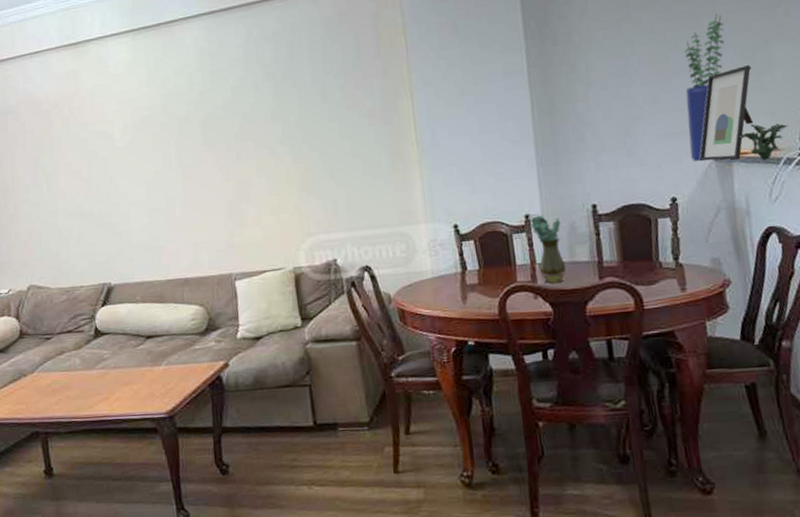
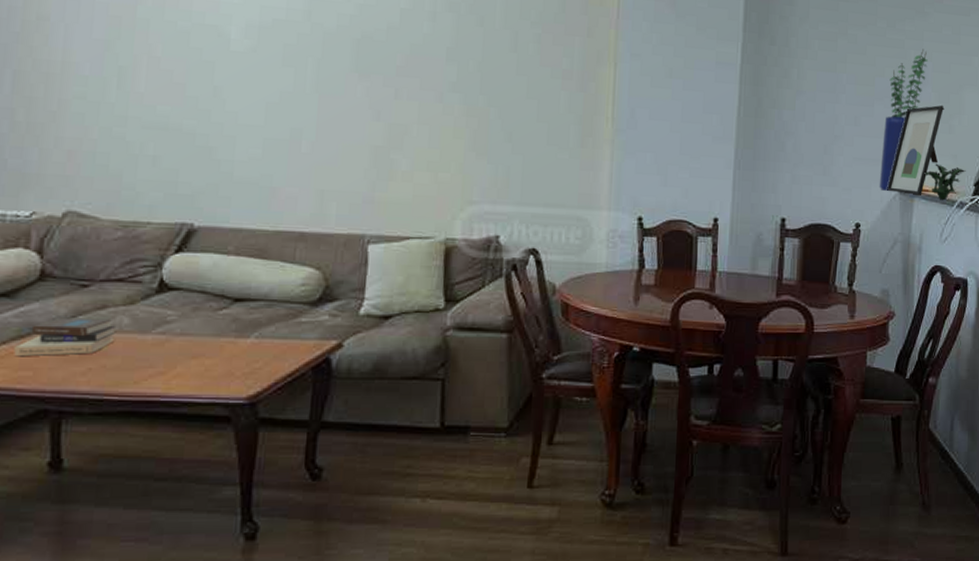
books: none [12,361,73,395] -> present [14,317,117,357]
vase: present [528,212,567,283] -> none [717,216,748,294]

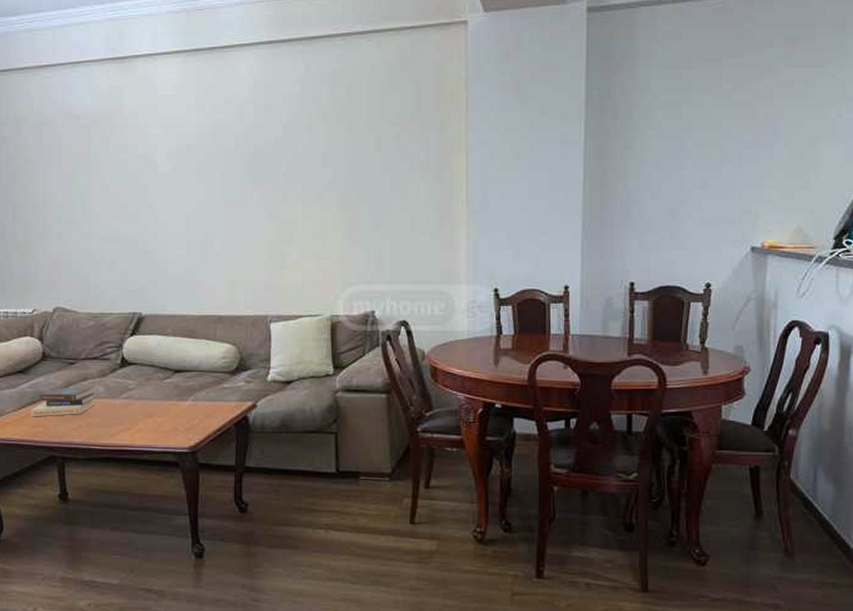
vase: present [879,49,928,192] -> none [729,106,779,251]
picture frame: present [887,105,945,195] -> none [738,160,799,252]
succulent plant: present [923,163,966,201] -> none [777,220,824,256]

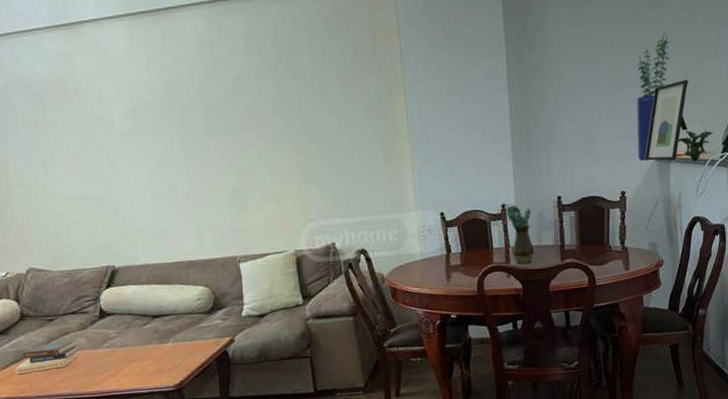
vase: none [568,284,598,355] -> present [504,202,535,264]
vase: none [729,106,779,251] -> present [636,33,670,162]
picture frame: none [738,160,799,252] -> present [645,79,689,161]
succulent plant: none [777,220,824,256] -> present [675,130,714,161]

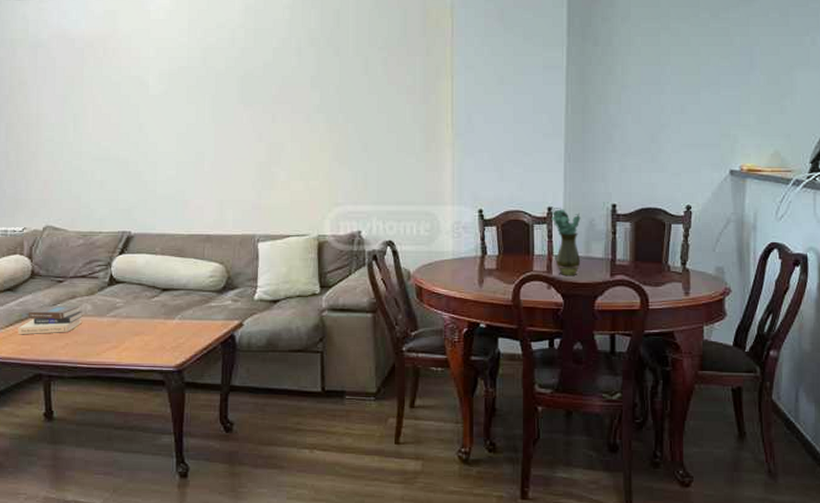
vase: present [636,33,670,162] -> none [708,34,755,174]
picture frame: present [645,79,689,161] -> none [717,86,775,176]
succulent plant: present [675,130,714,161] -> none [755,144,801,179]

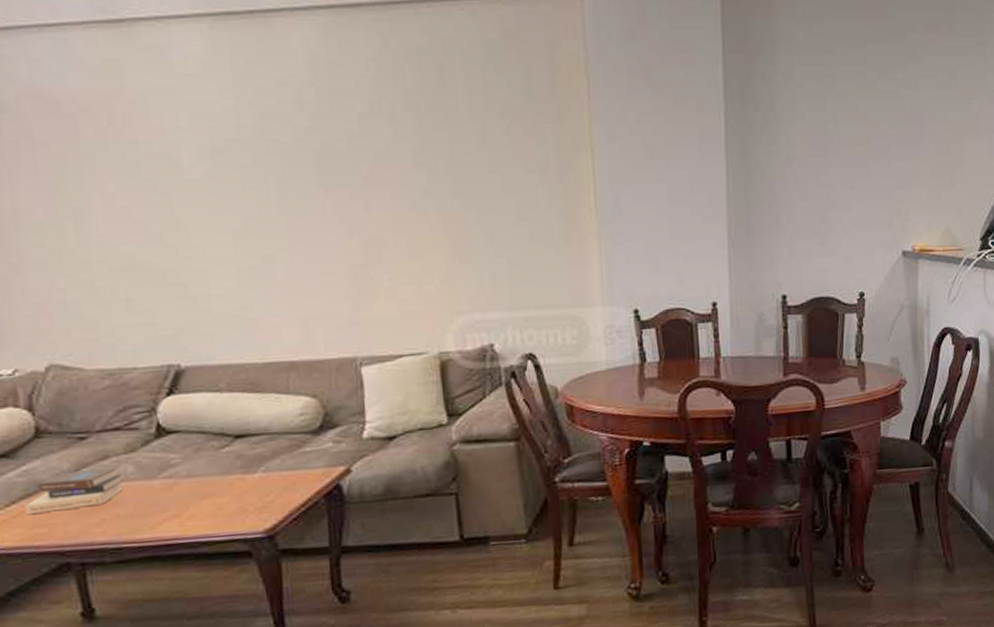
vase: present [551,205,581,275] -> none [716,300,752,379]

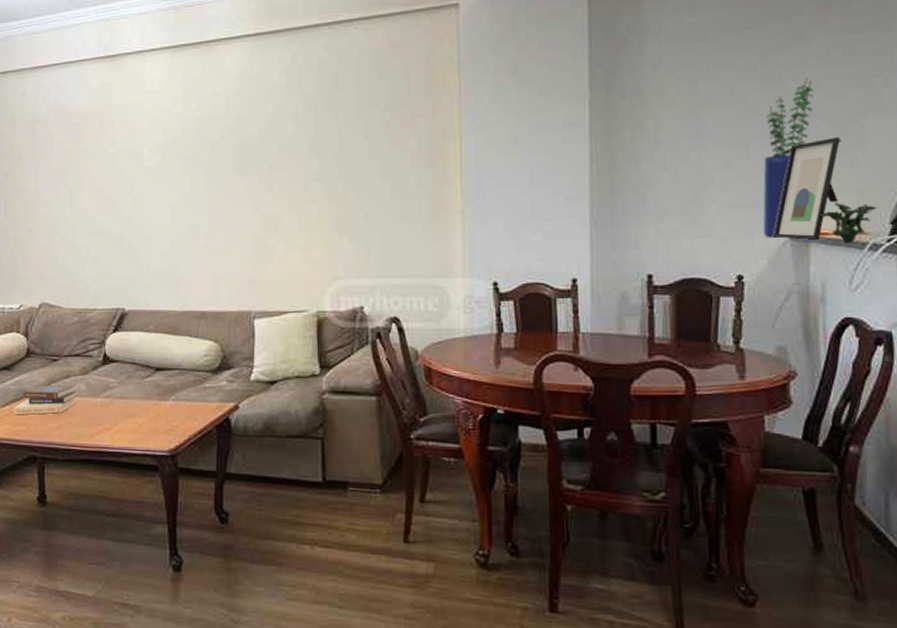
vase: none [881,98,924,256] -> present [763,78,814,239]
picture frame: none [889,157,945,257] -> present [773,136,842,240]
succulent plant: none [926,220,971,259] -> present [819,202,878,244]

